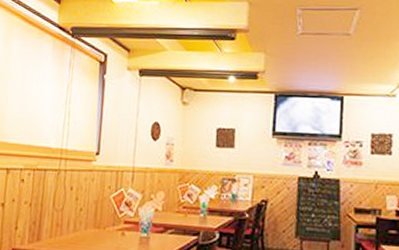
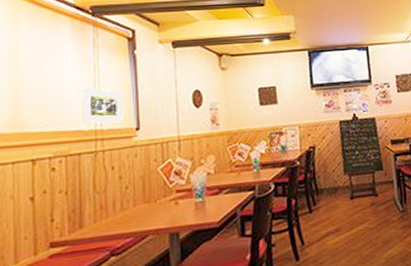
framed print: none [51,106,88,145] -> present [81,87,123,123]

